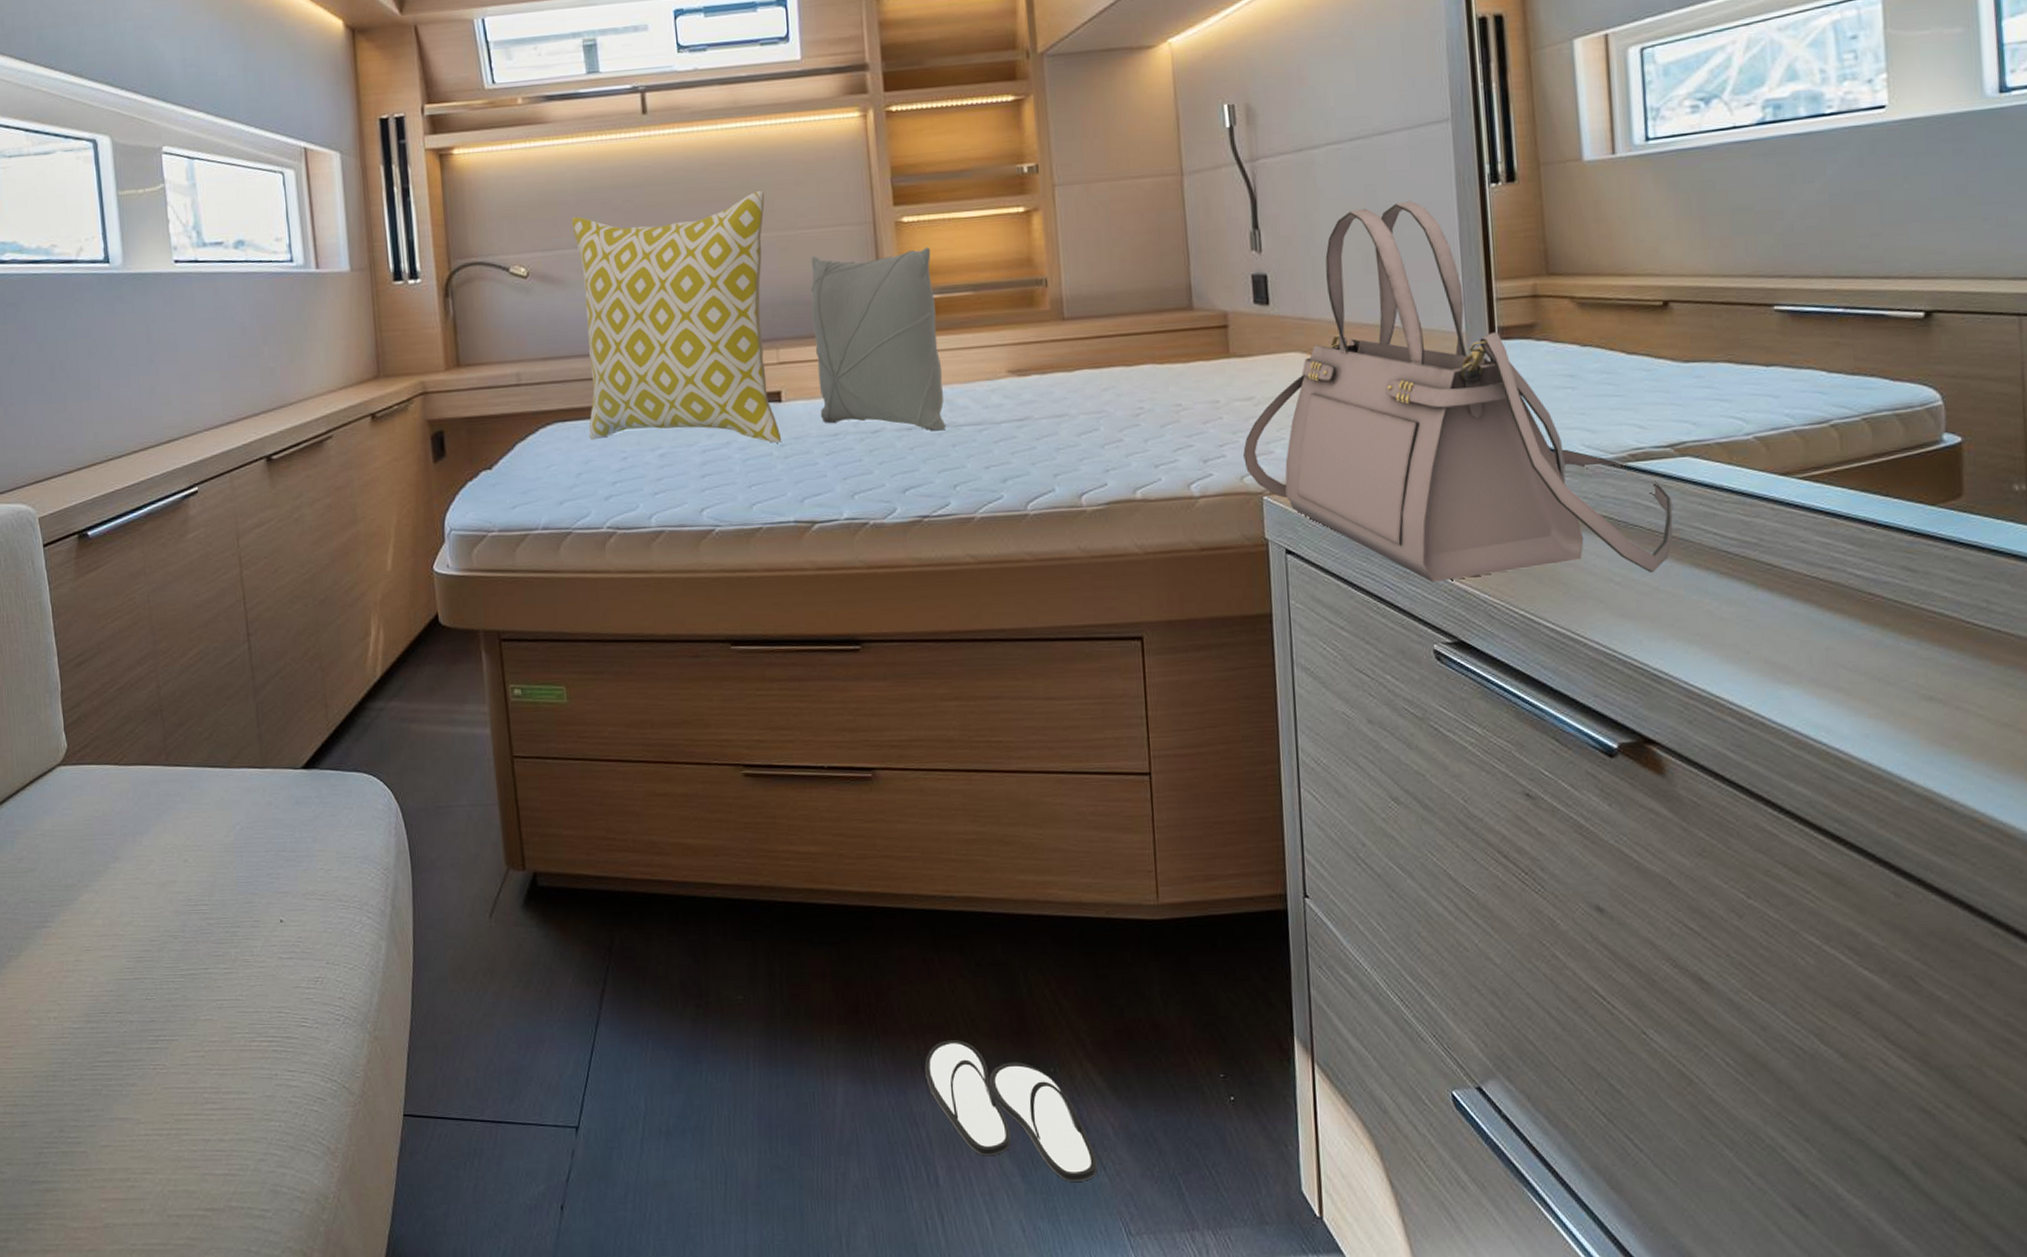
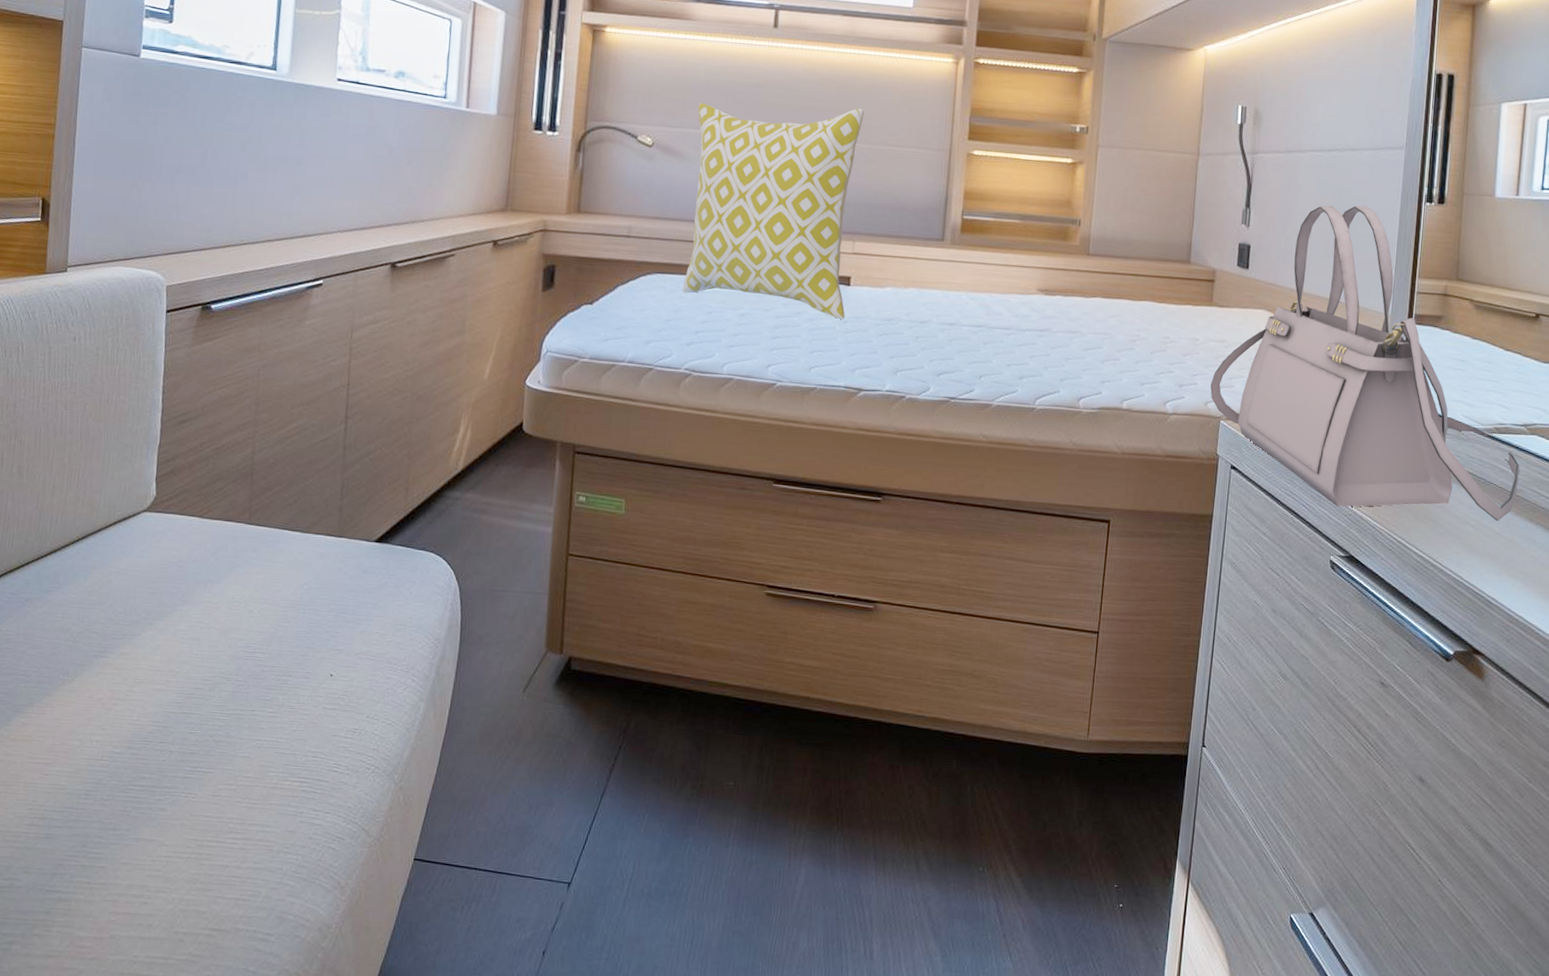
pillow: present [810,246,945,431] -> none [880,169,992,330]
slippers: present [925,1040,1098,1182] -> none [876,836,1006,965]

